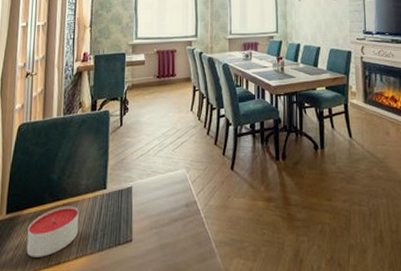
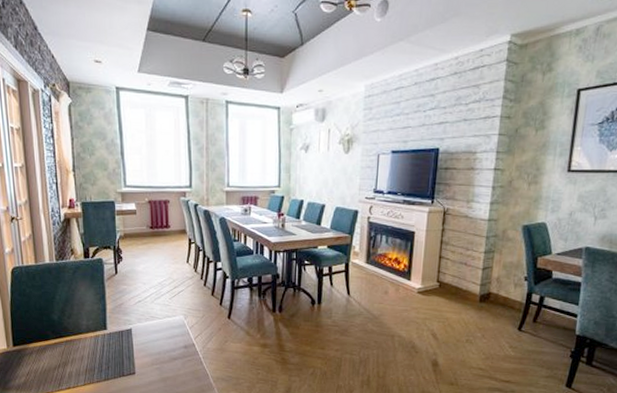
candle: present [26,206,79,257] -> none [36,342,83,383]

